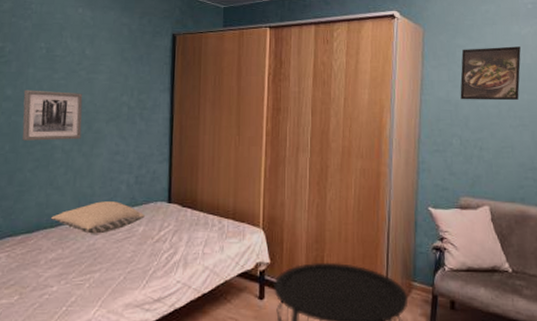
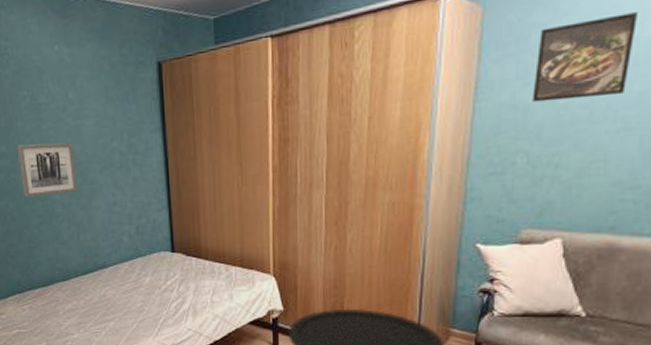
pillow: present [51,201,145,234] -> none [62,253,150,286]

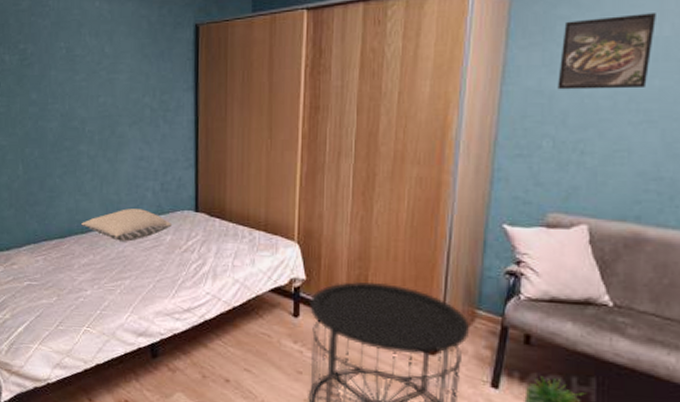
wall art: present [16,142,78,198] -> none [47,93,106,146]
pillow: none [62,253,150,286] -> present [81,208,172,242]

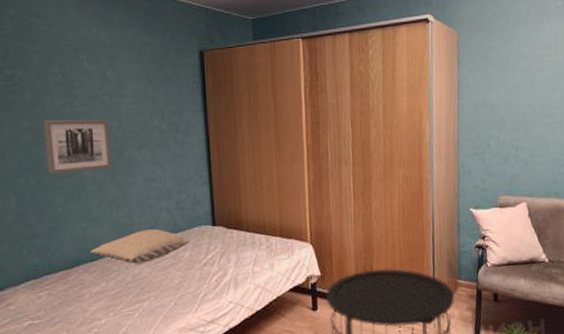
wall art: none [47,93,106,146] -> present [42,119,112,174]
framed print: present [557,13,656,90] -> none [495,45,553,102]

